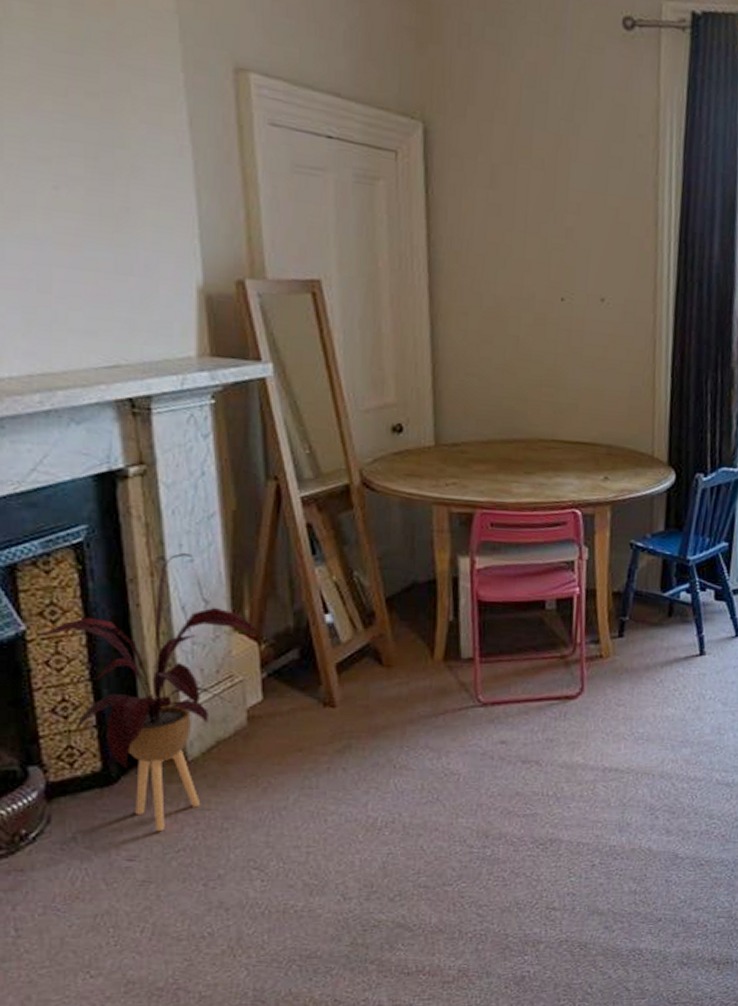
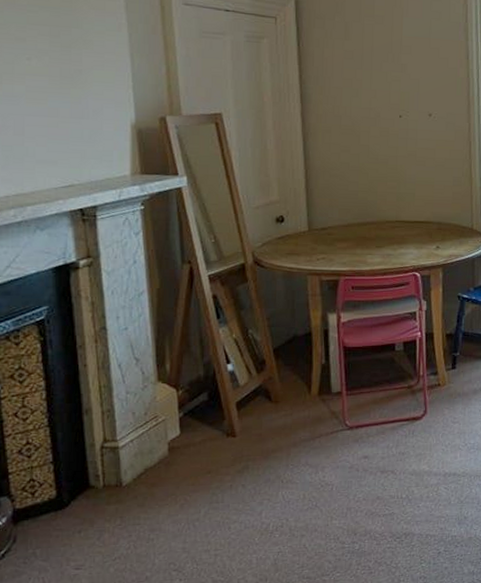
house plant: present [35,552,257,832] -> none [7,323,176,545]

